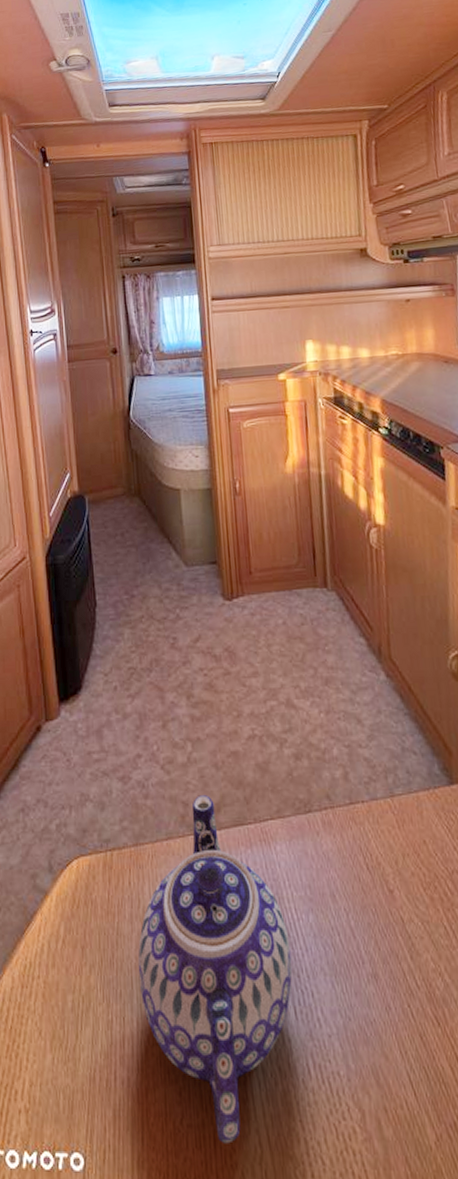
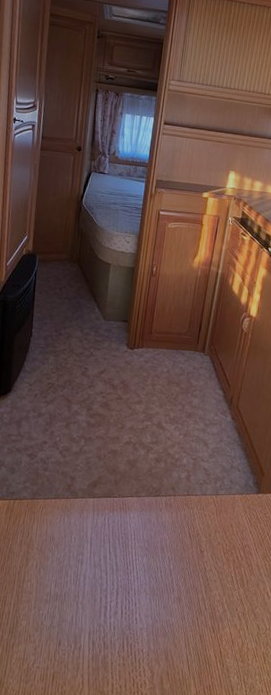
teapot: present [138,795,292,1144] -> none [19,474,128,680]

